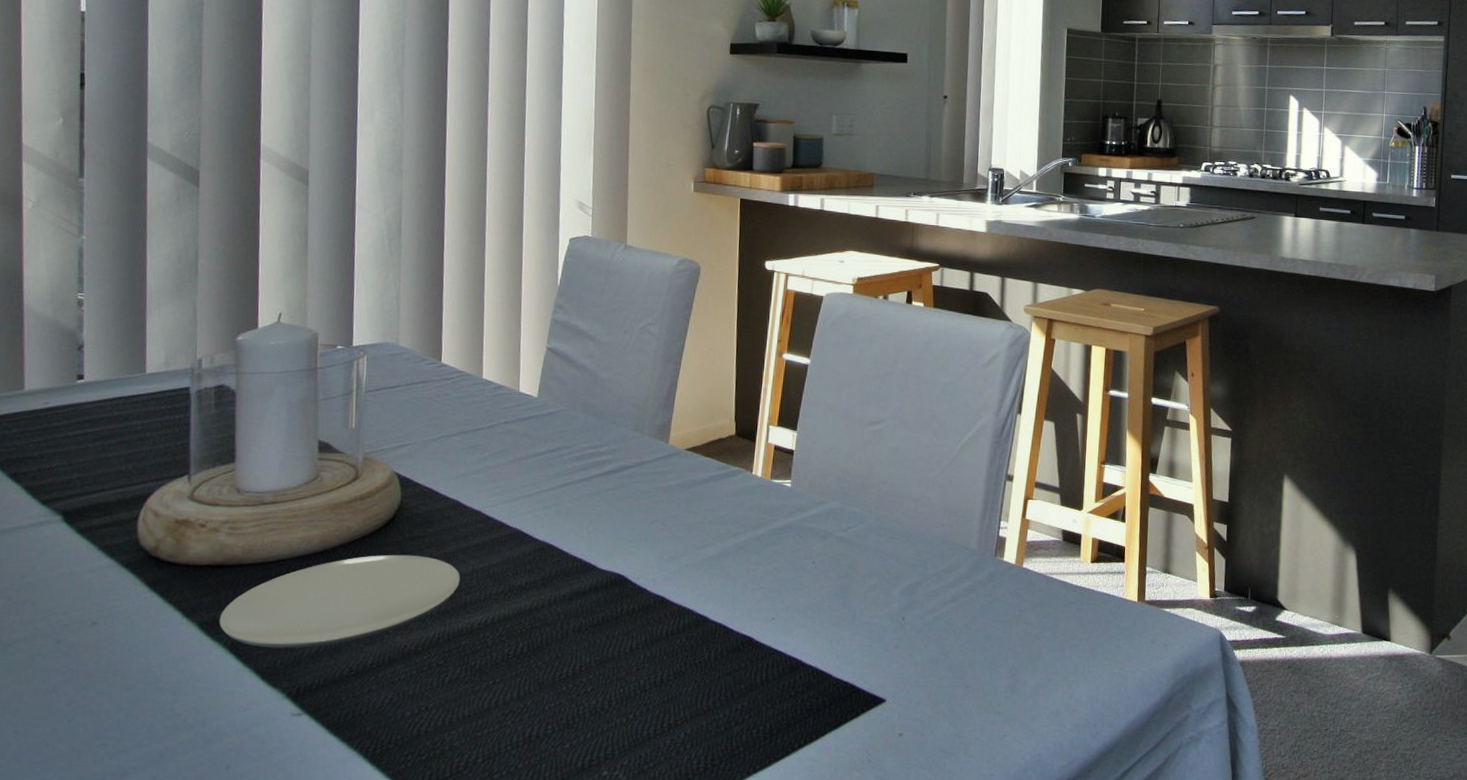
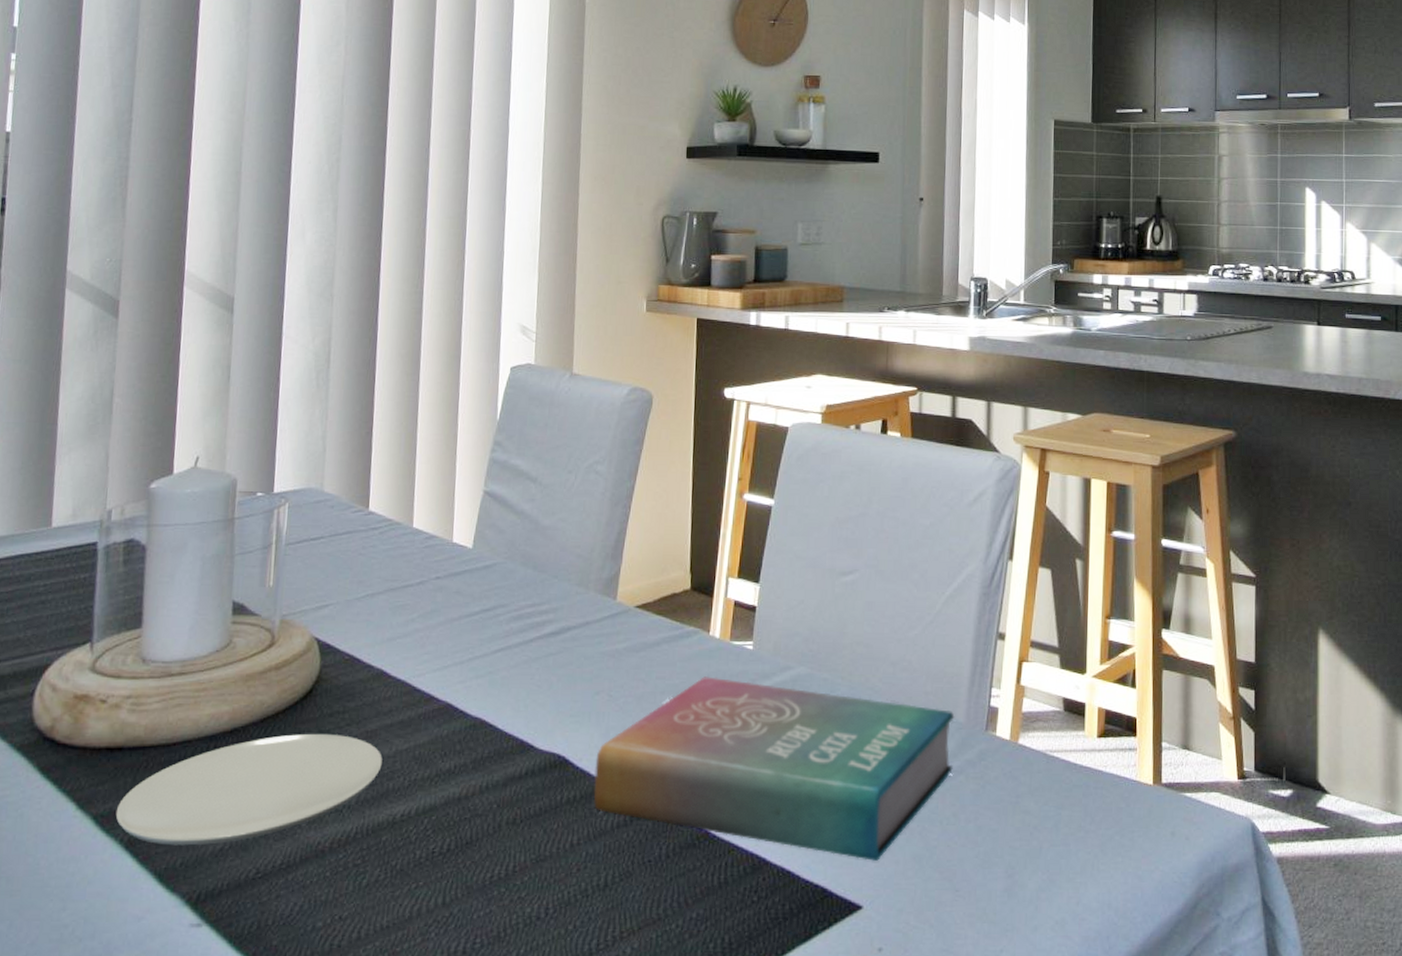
book: none [650,509,968,663] -> present [593,676,955,861]

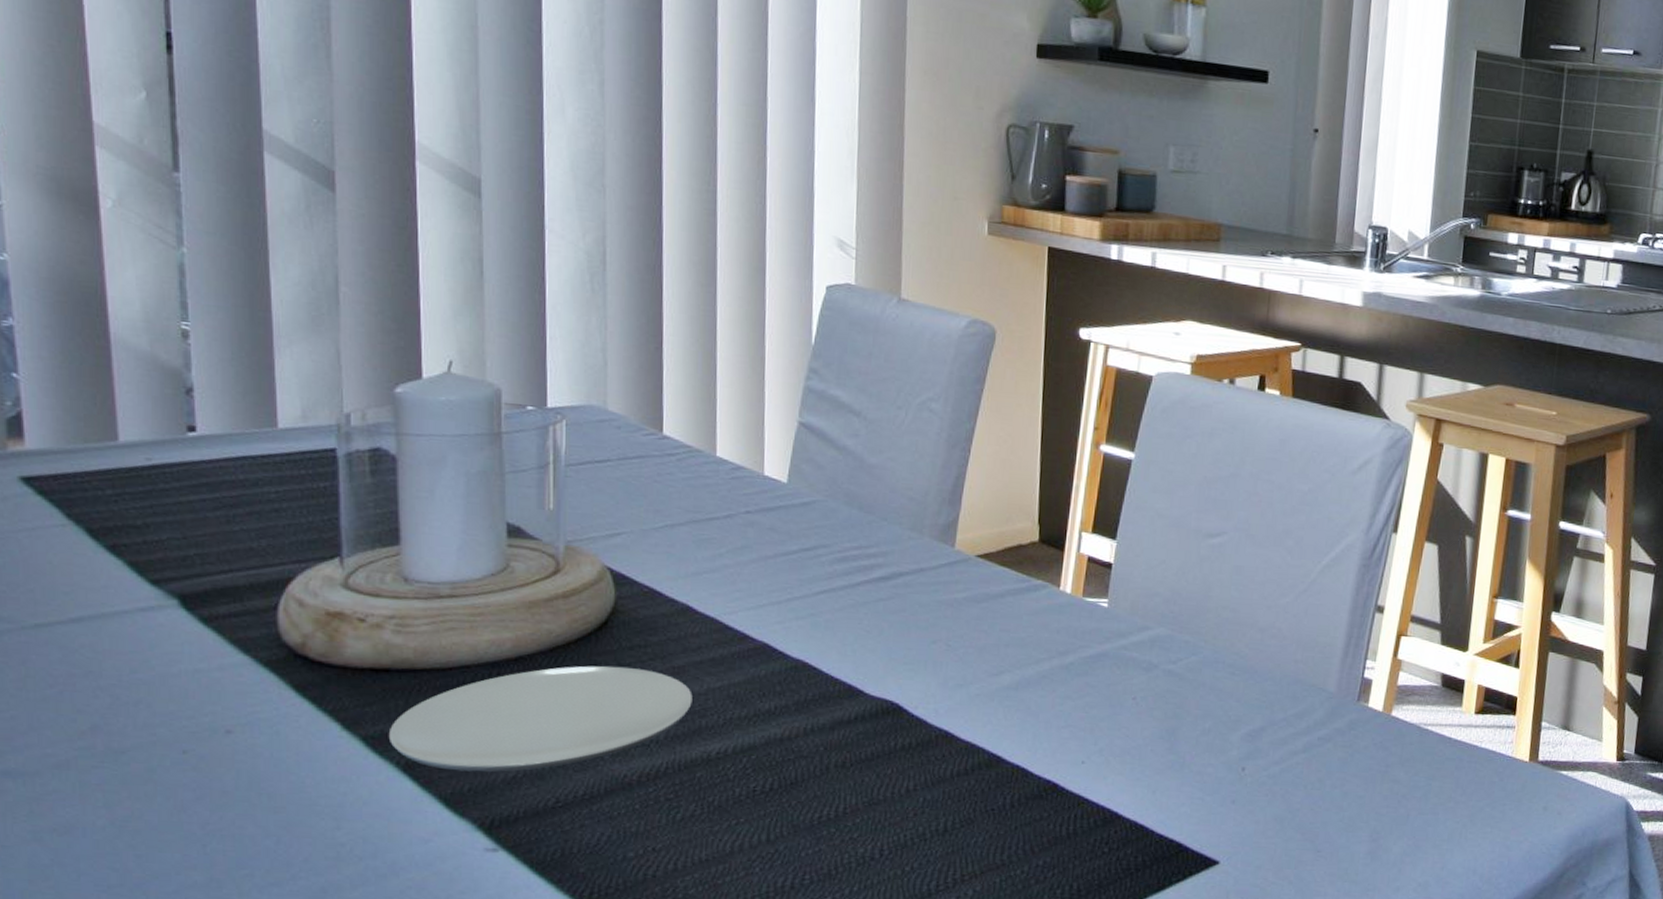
book: present [593,676,955,861] -> none [930,632,1325,820]

